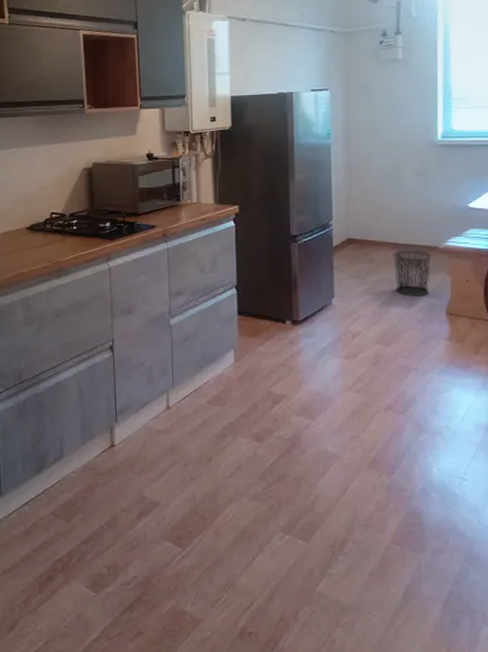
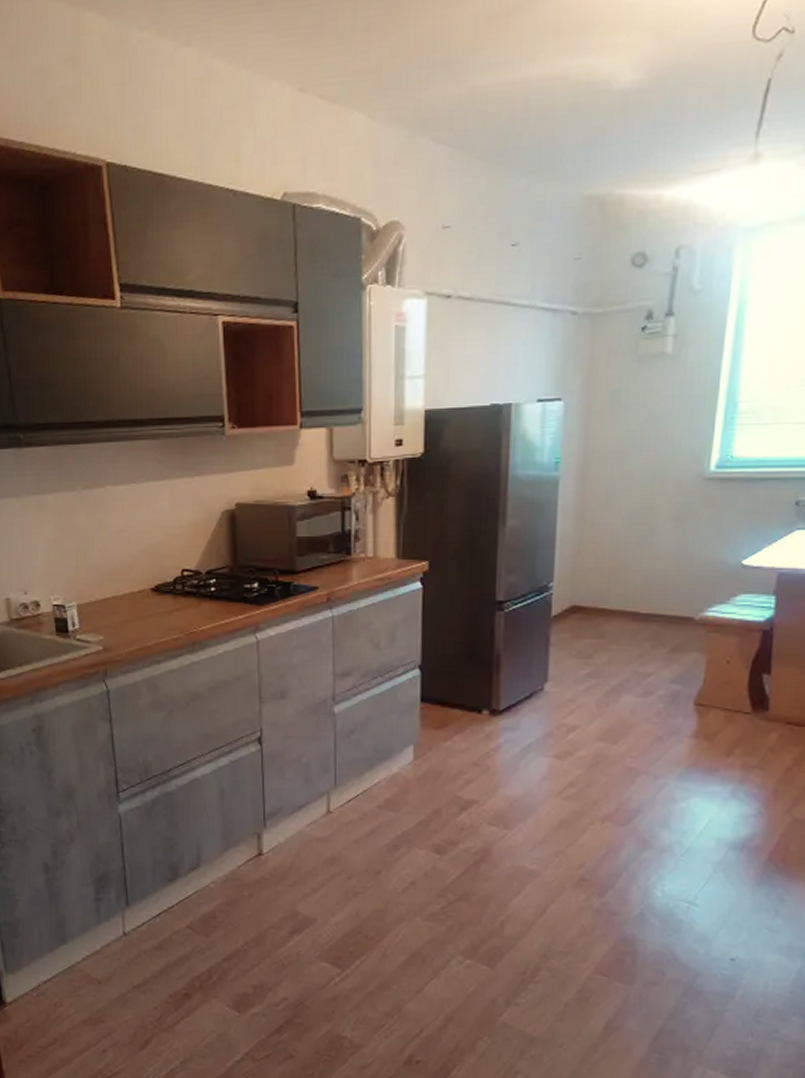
waste bin: present [393,249,432,296] -> none [630,621,684,682]

